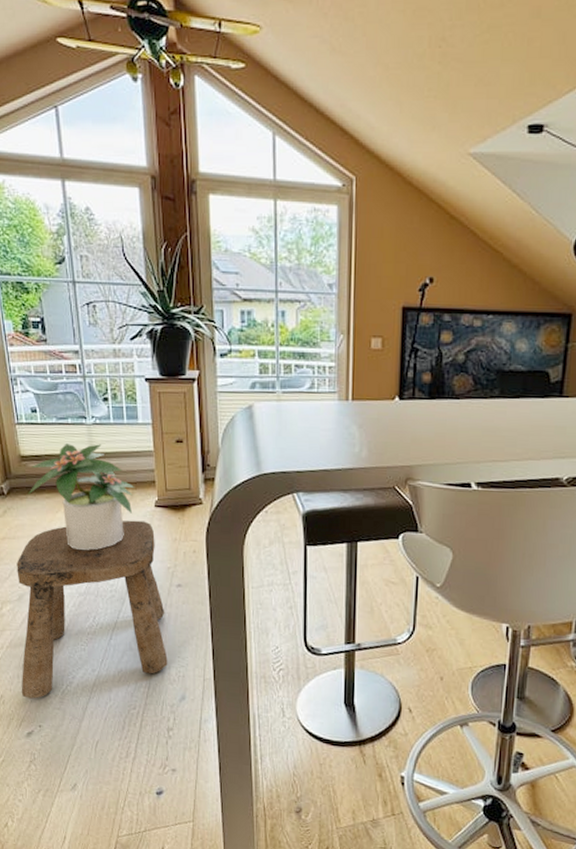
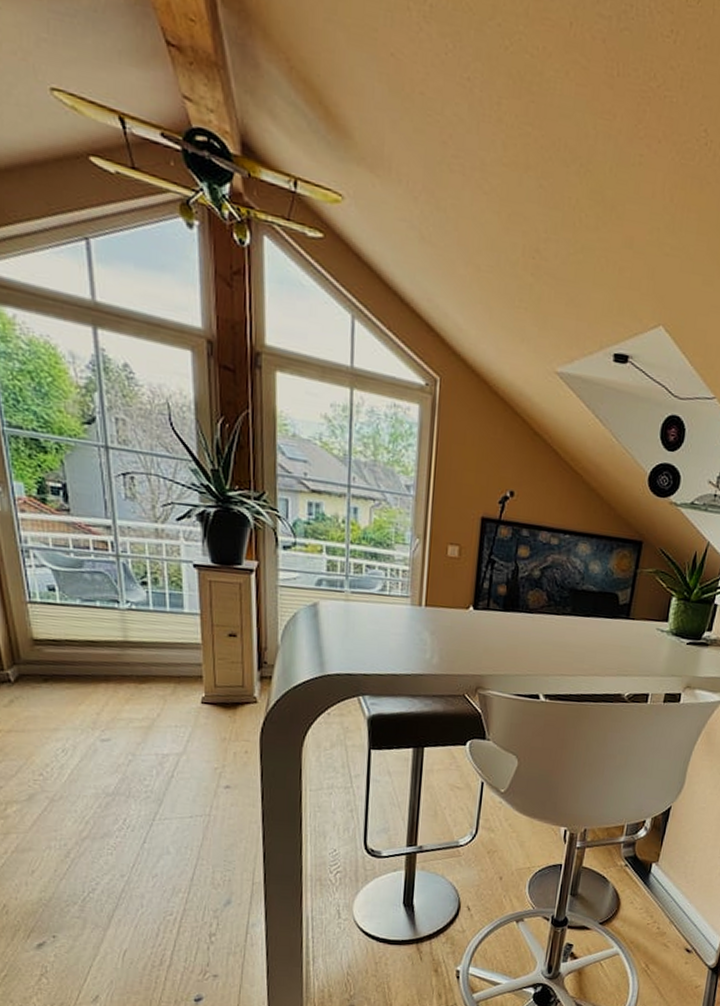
stool: present [17,520,168,699] -> none [26,716,212,908]
potted plant: present [27,444,135,550] -> none [41,629,178,748]

